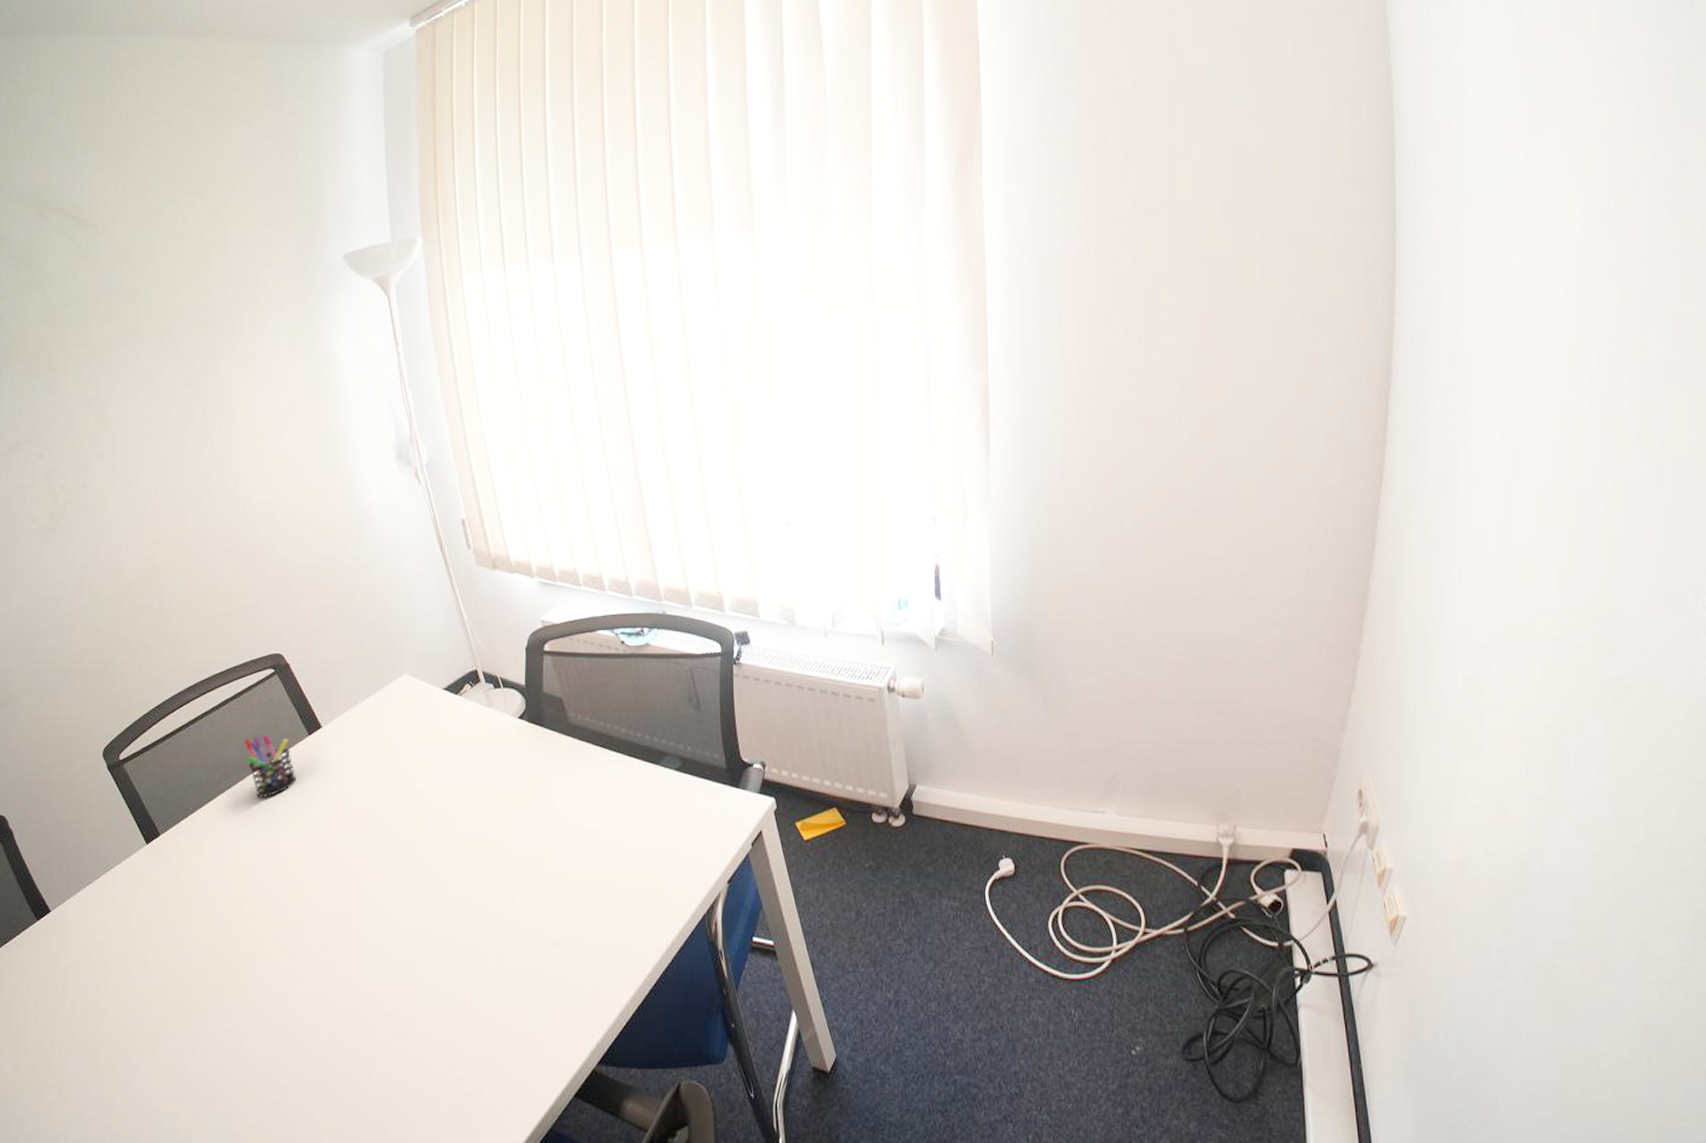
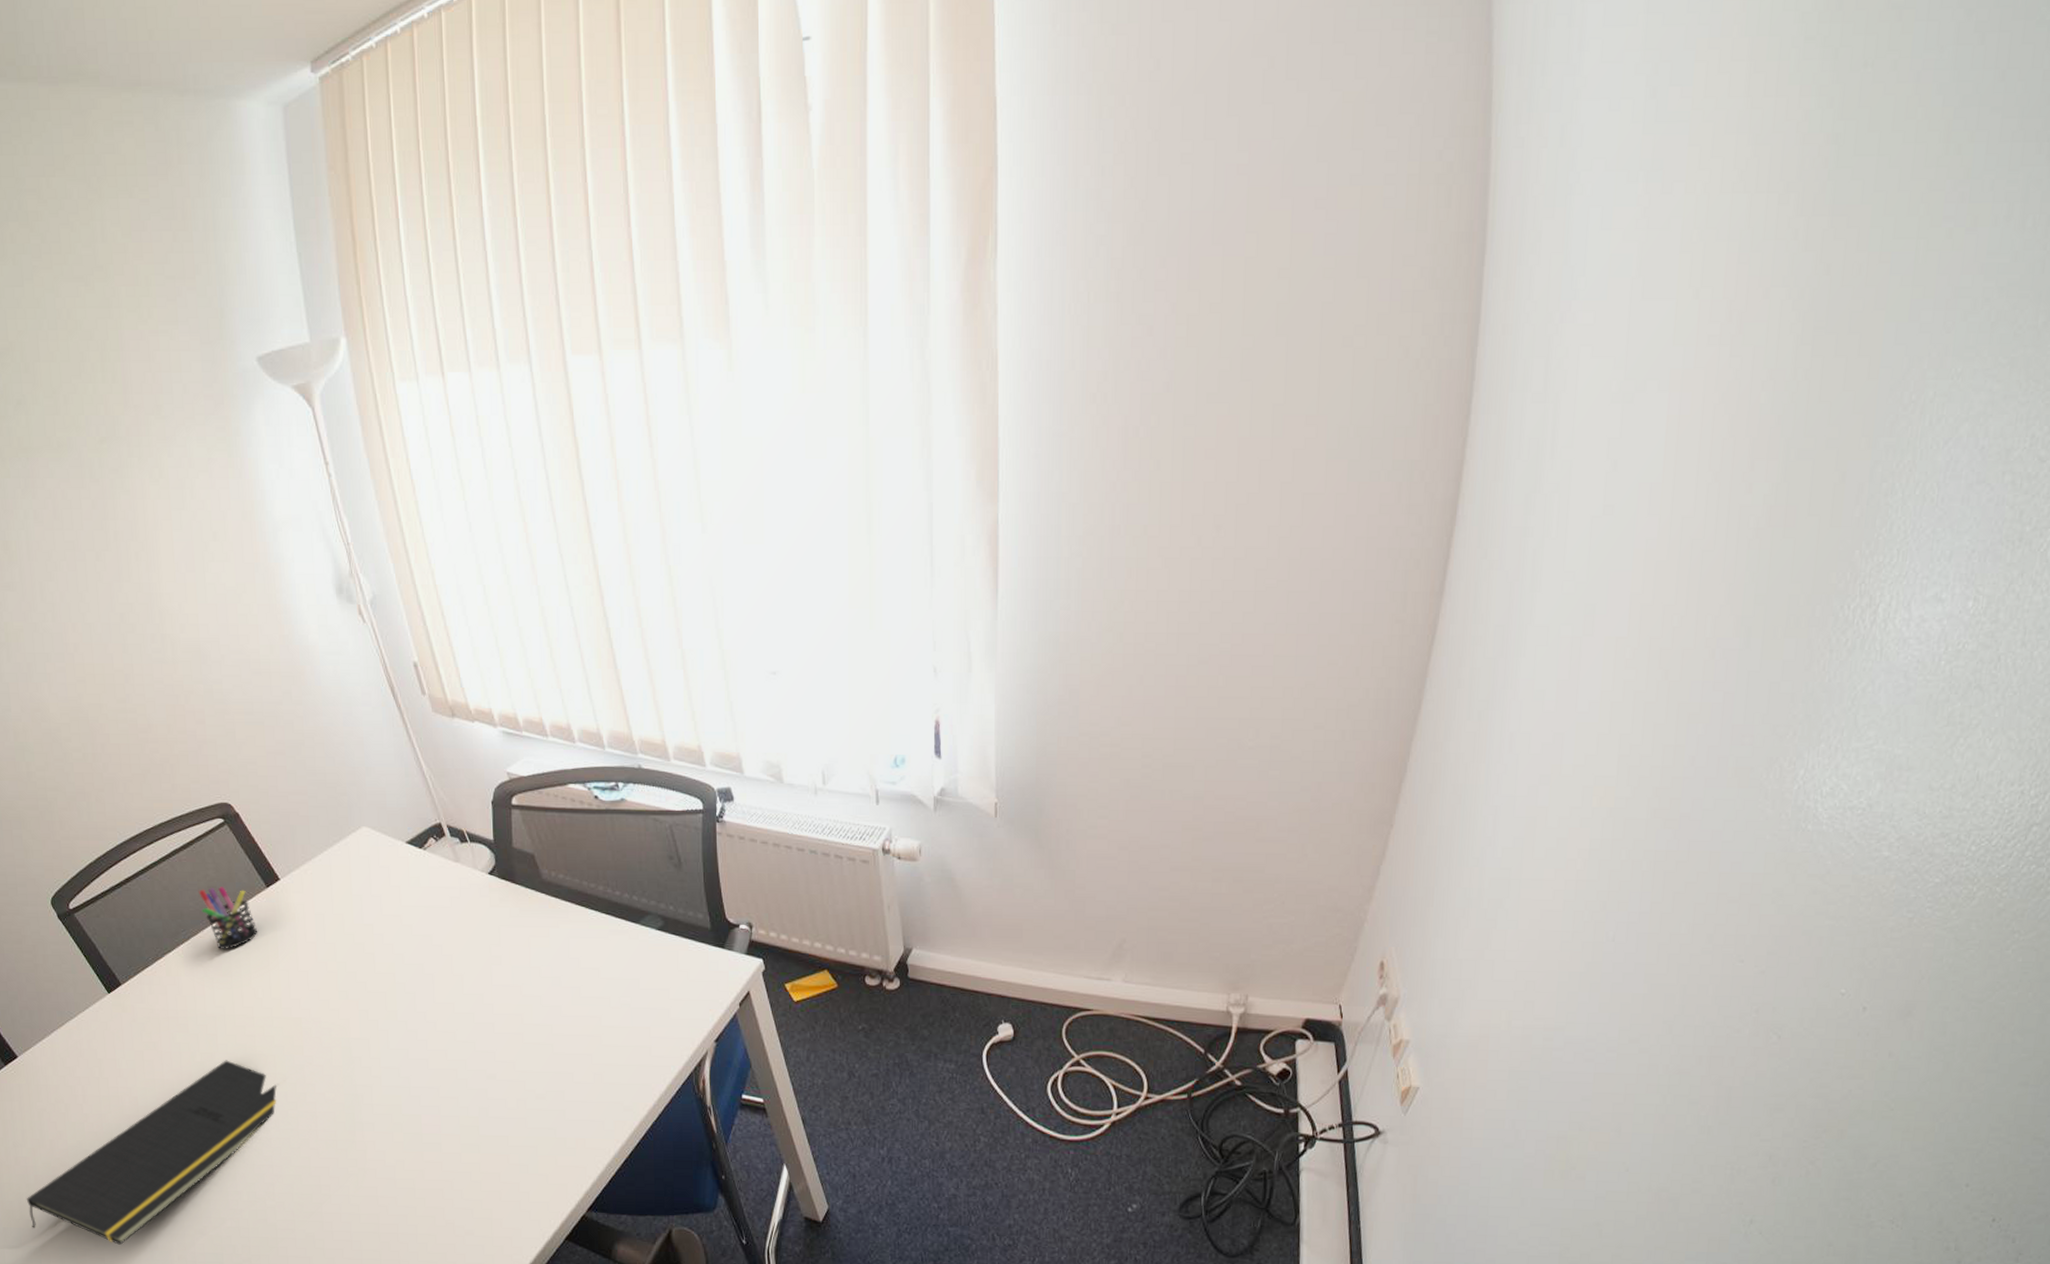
notepad: none [39,910,300,1112] -> present [26,1060,277,1245]

